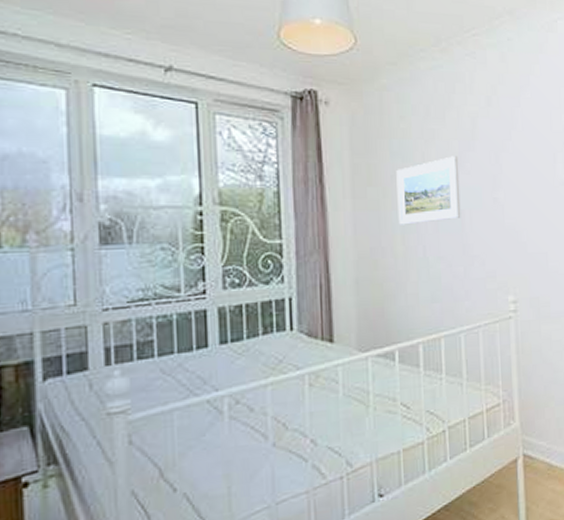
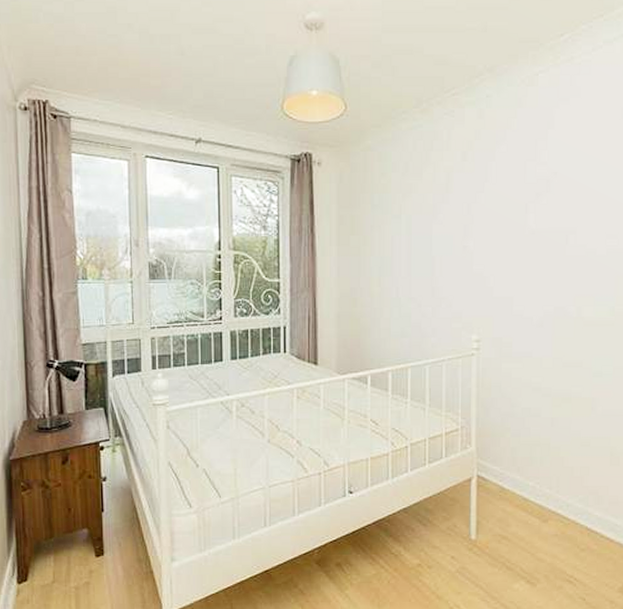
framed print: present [396,156,461,225] -> none [376,208,433,269]

